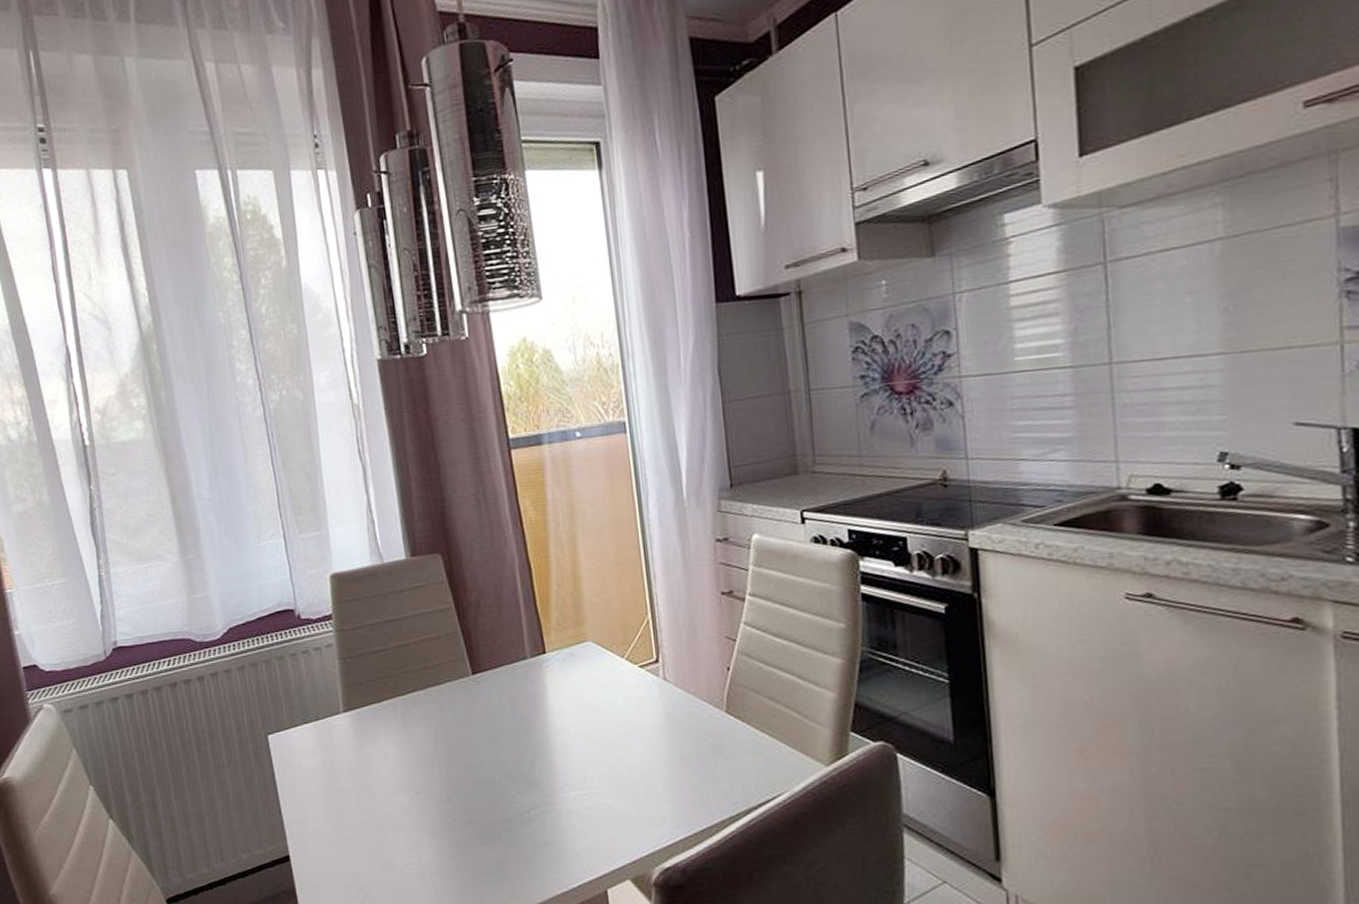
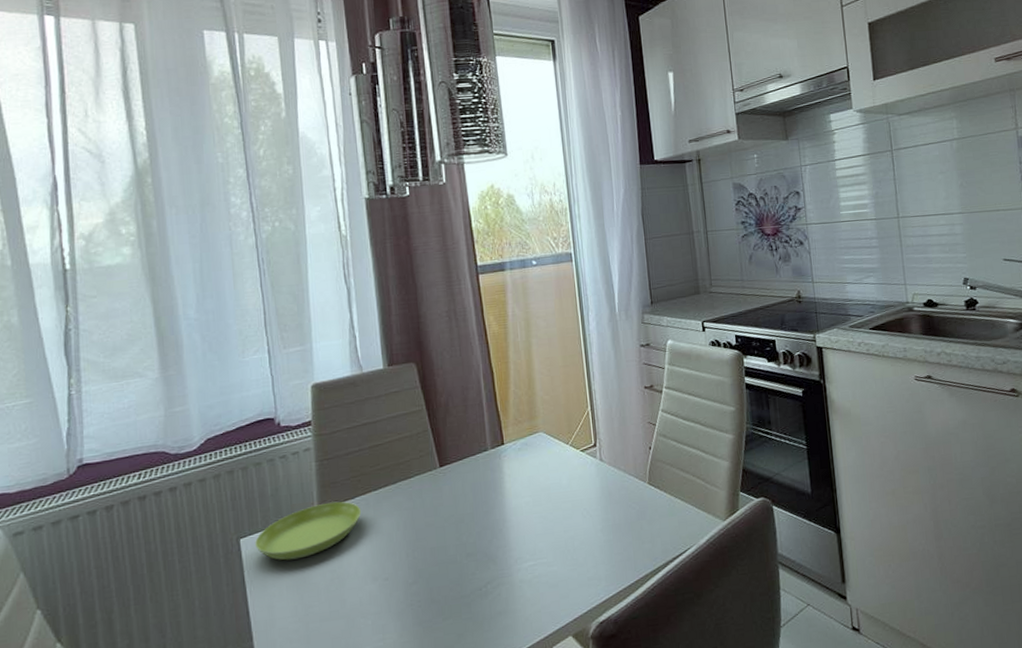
saucer: none [282,704,389,762] -> present [255,501,362,561]

